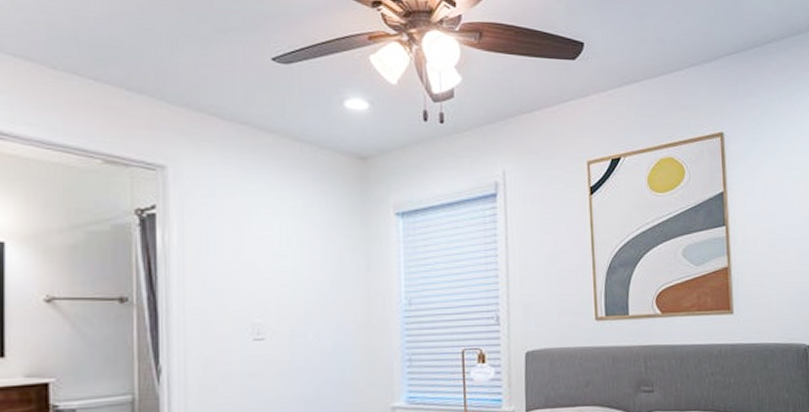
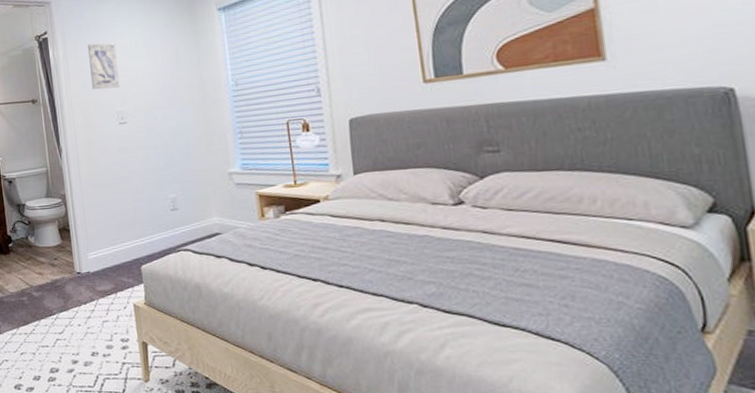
wall art: none [218,231,260,293] -> present [88,43,121,90]

